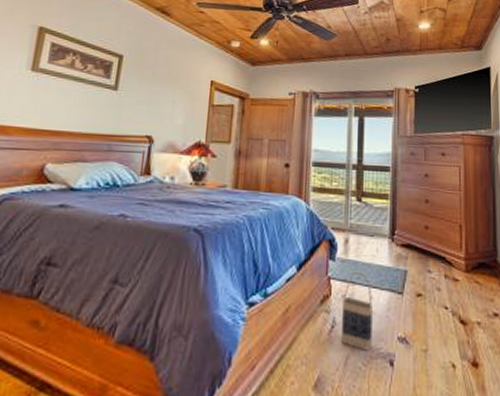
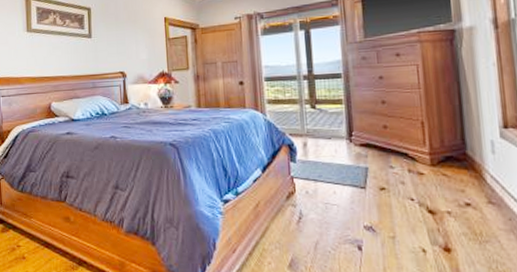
bag: present [340,270,373,351] -> none [307,170,339,238]

